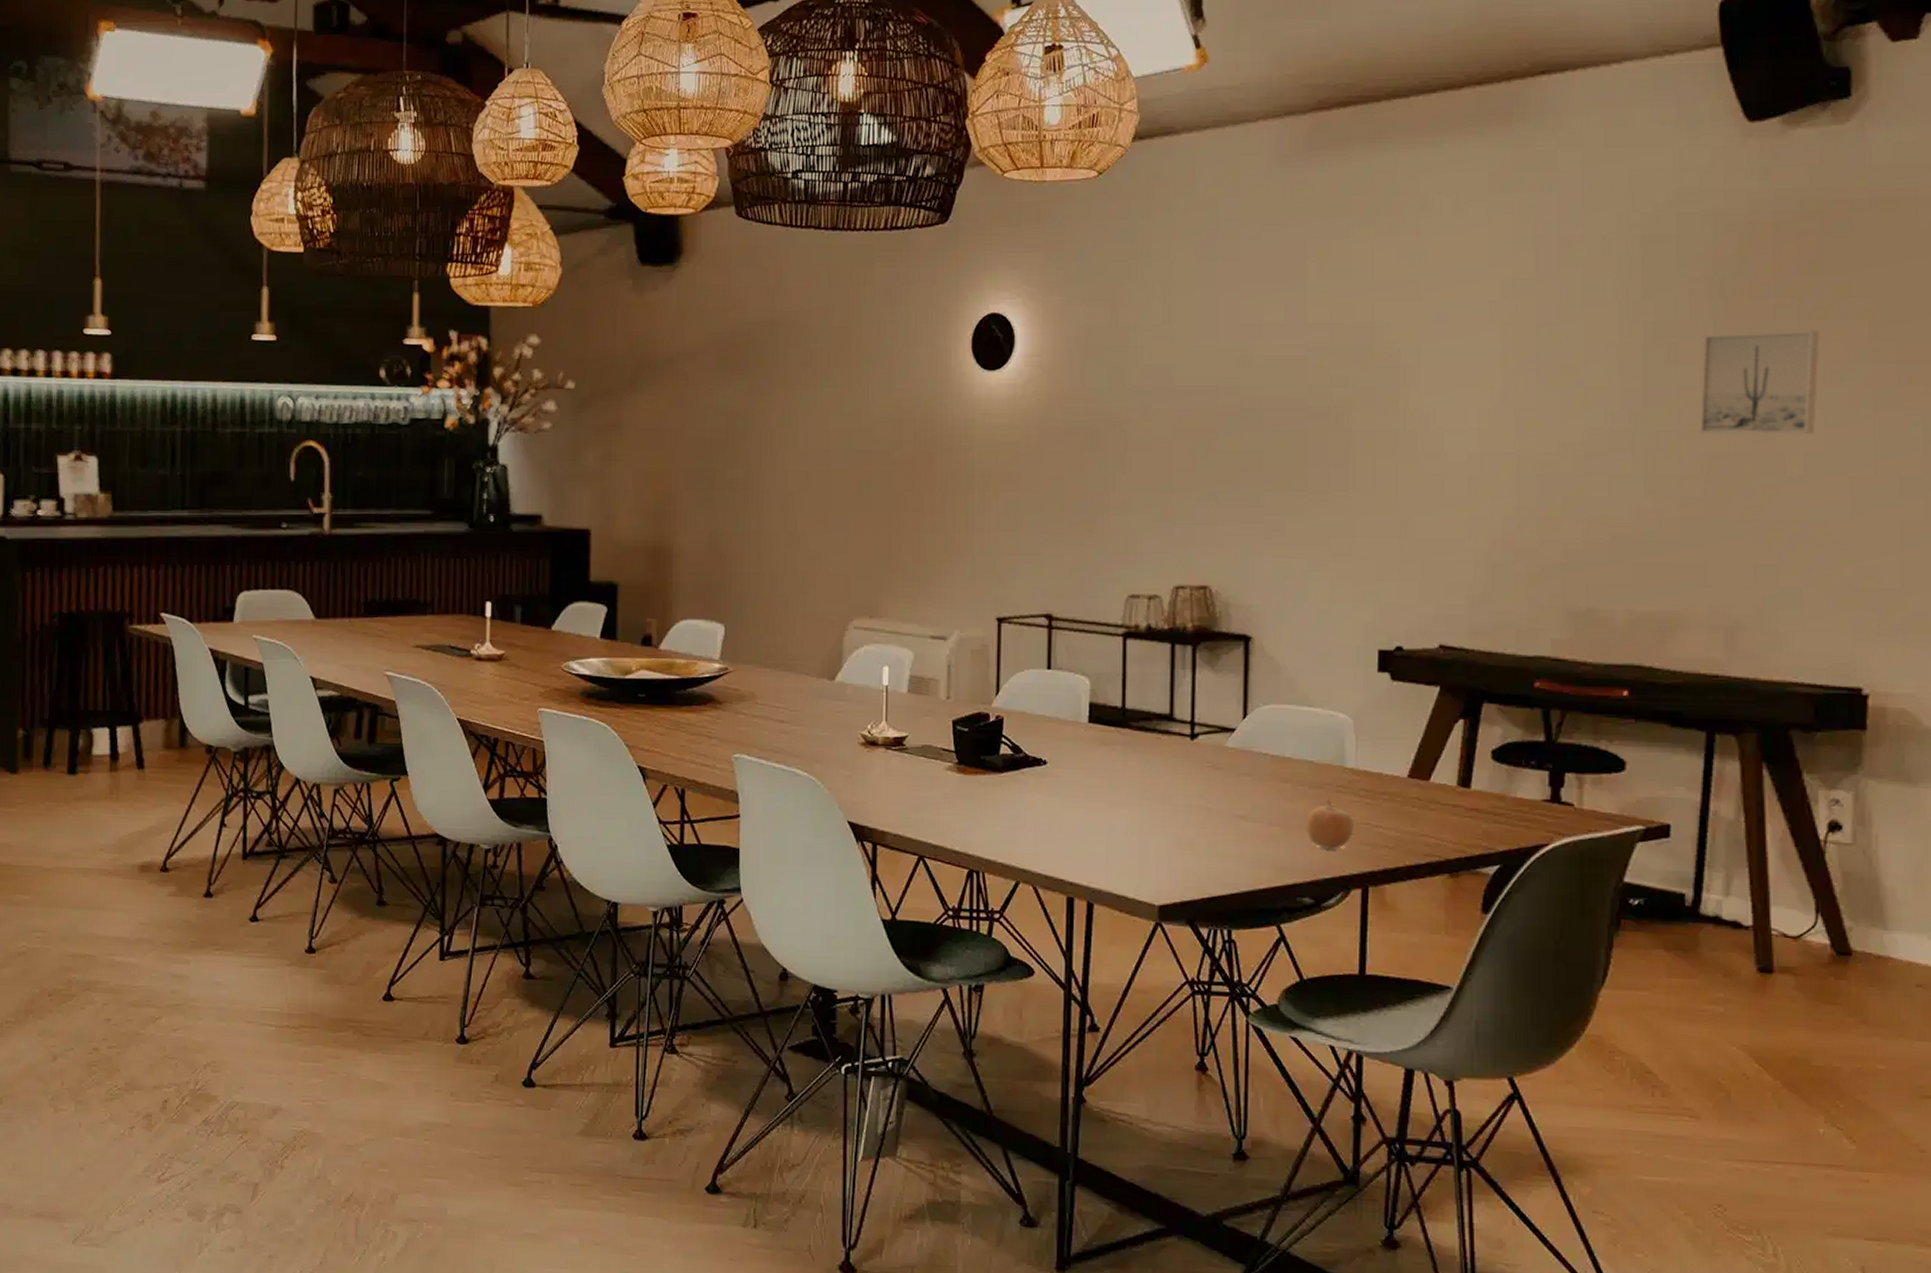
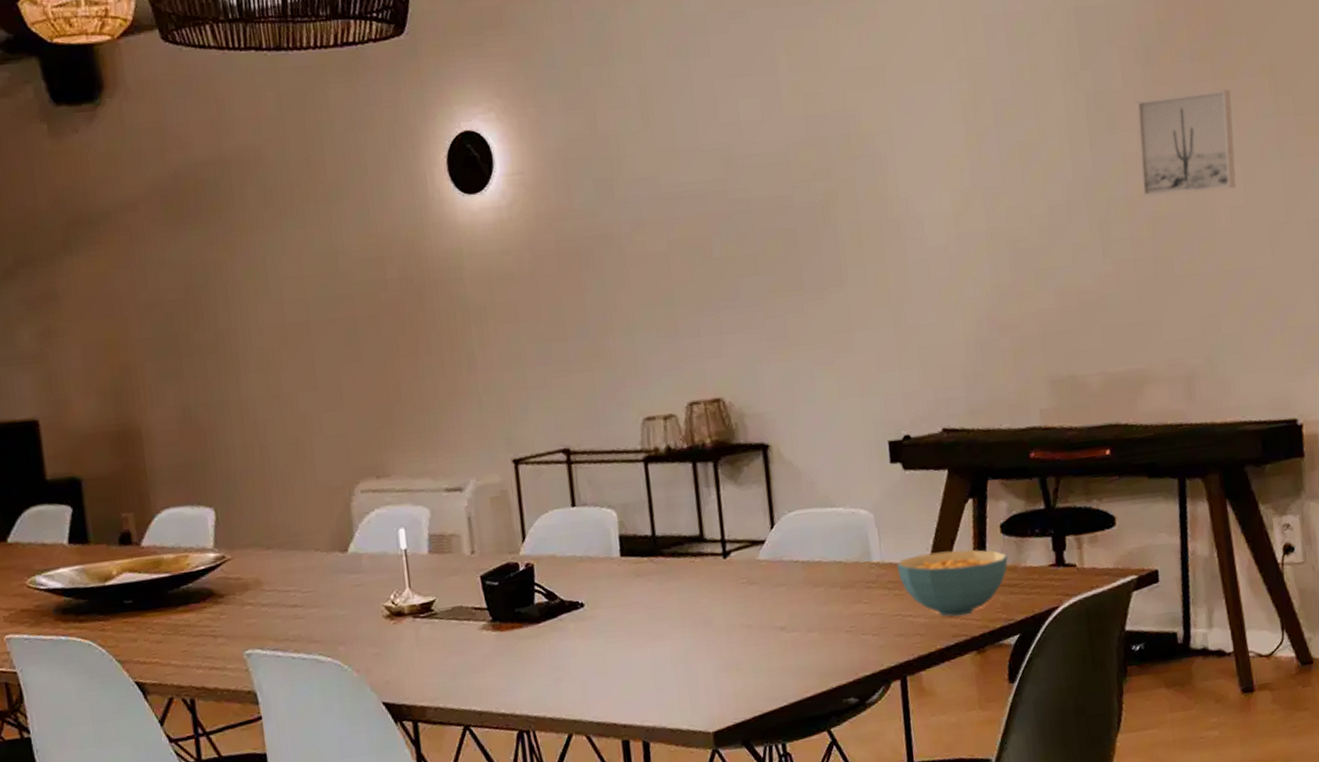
fruit: present [1305,799,1354,849] -> none [841,597,887,646]
cereal bowl: none [1372,767,1498,836] -> present [897,549,1009,617]

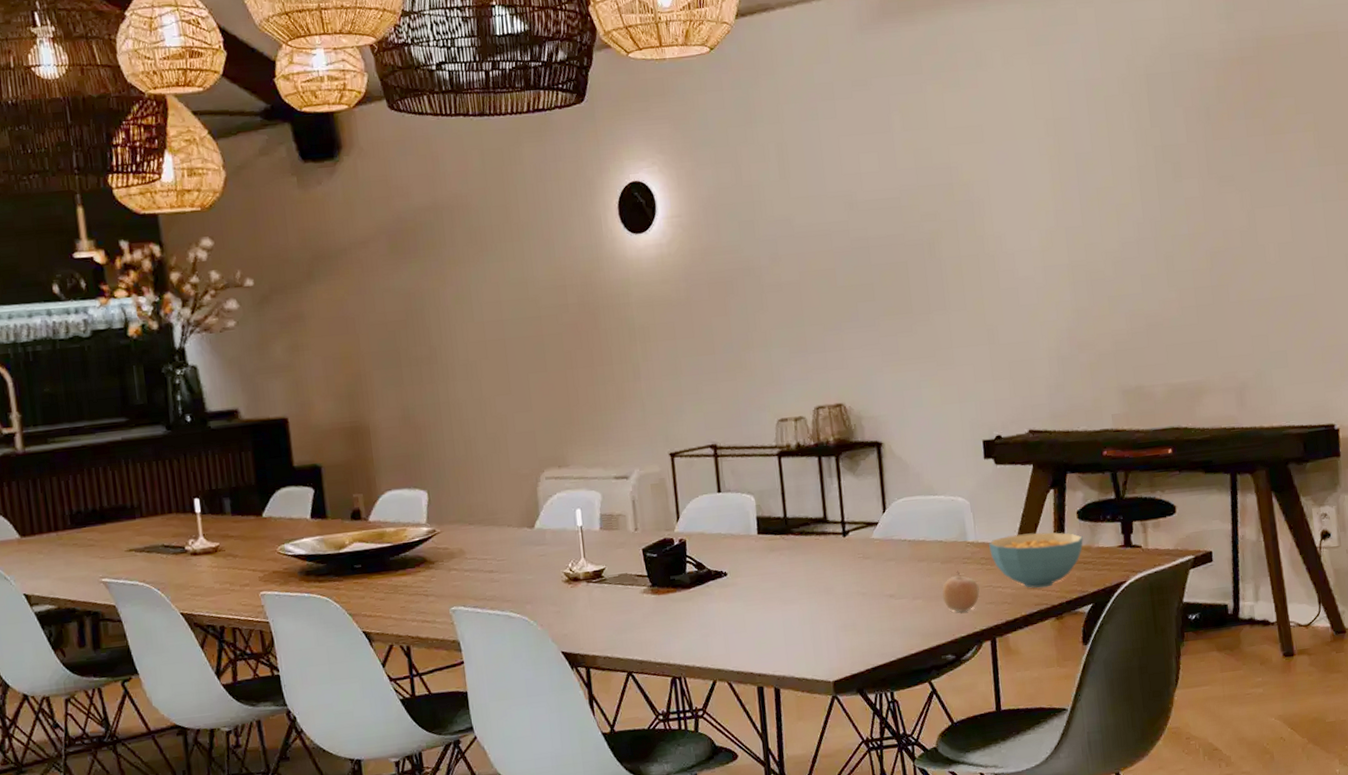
fruit: none [841,597,887,646] -> present [941,571,980,612]
wall art: present [1136,89,1236,197] -> none [1198,143,1284,235]

